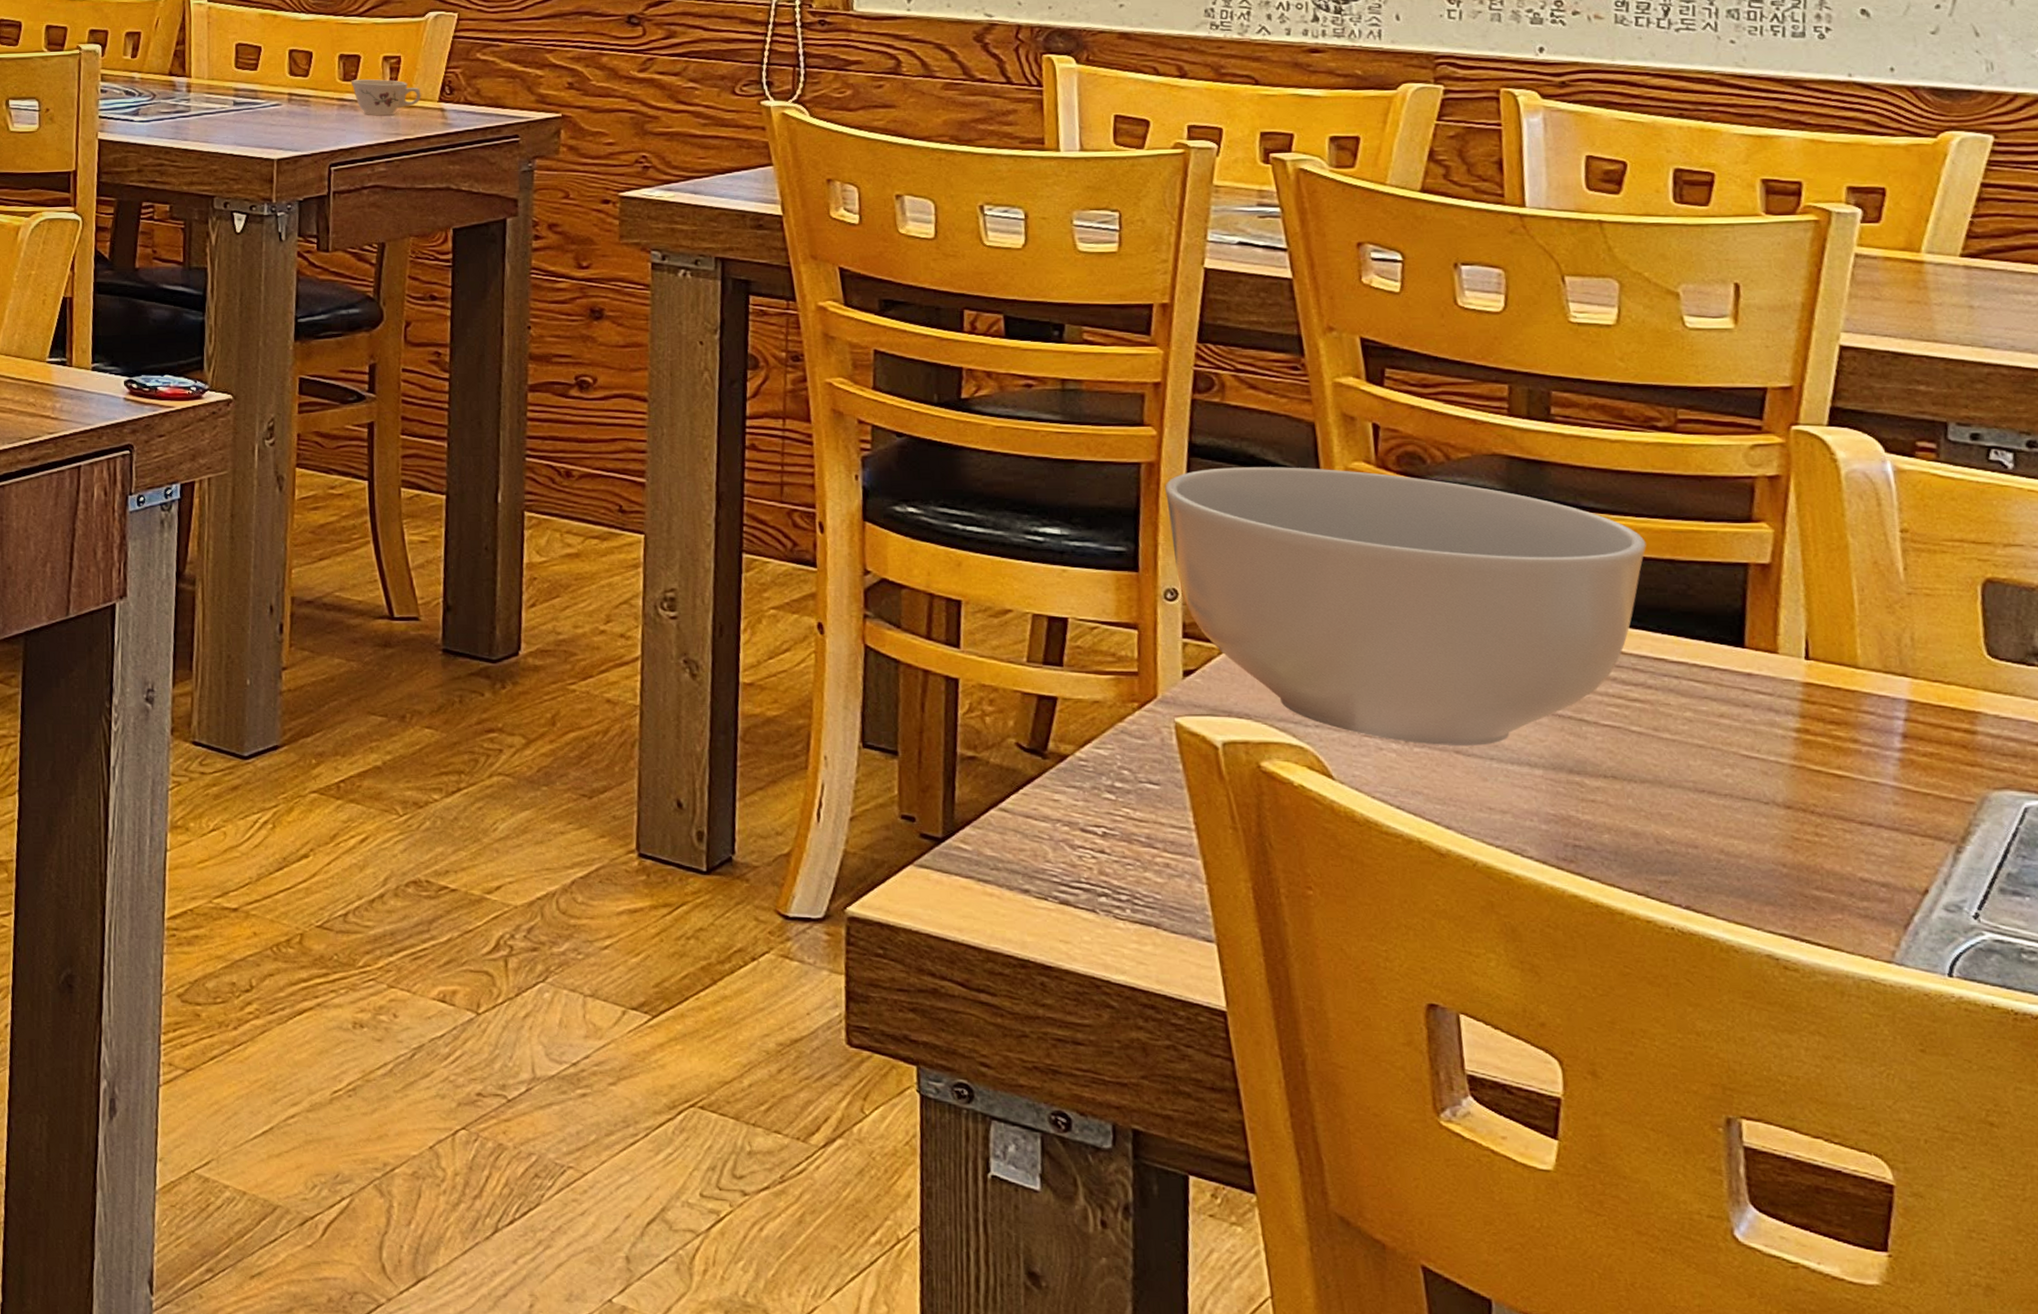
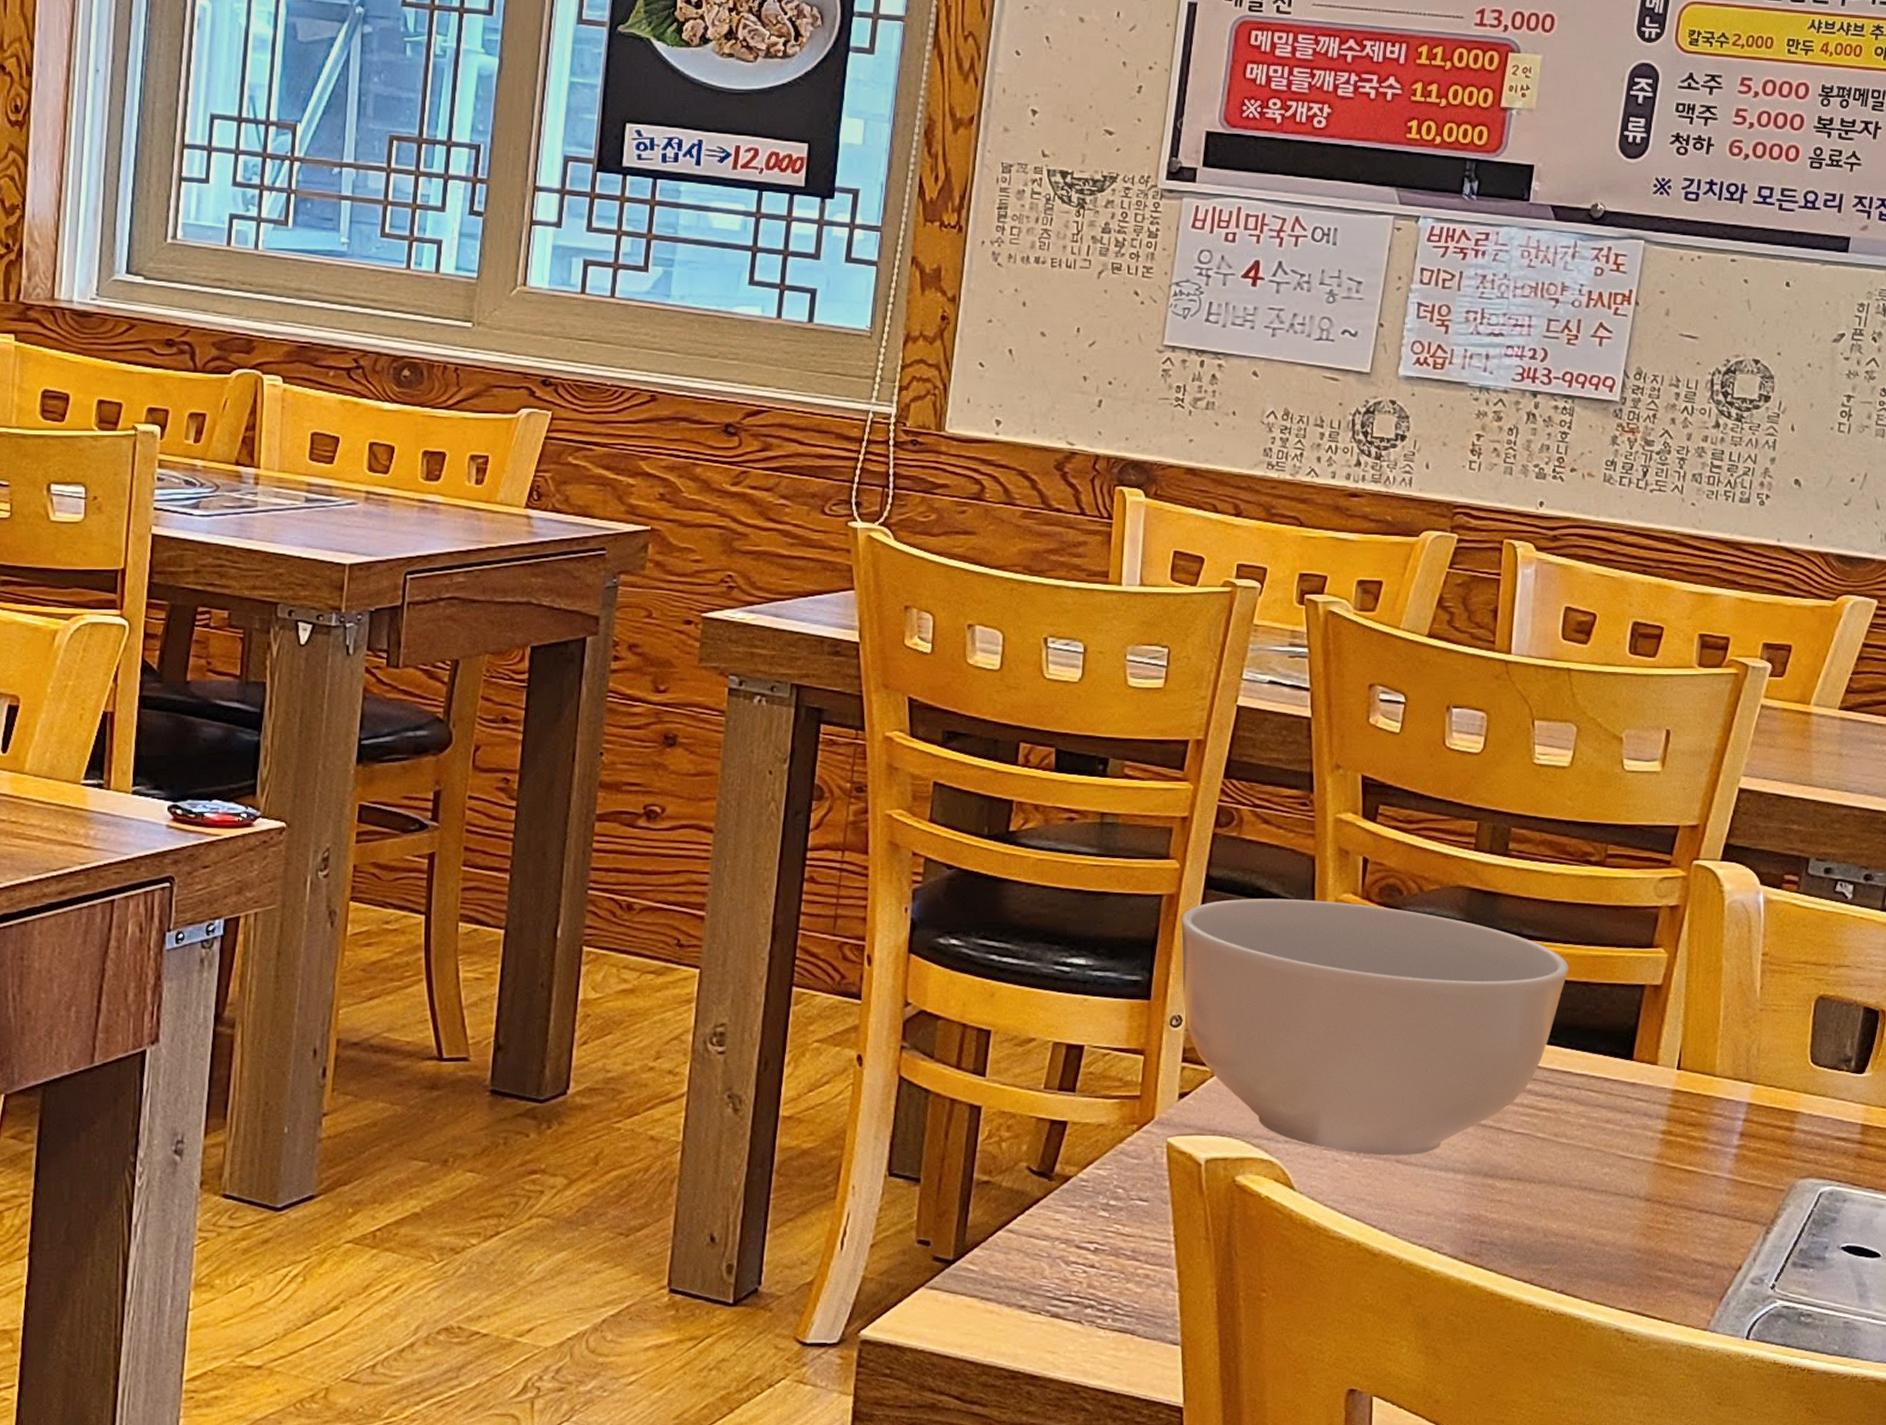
teacup: present [350,79,421,117] -> none [433,480,508,522]

